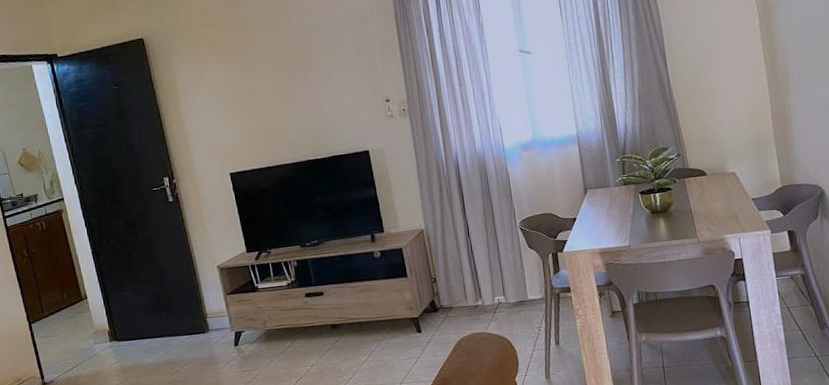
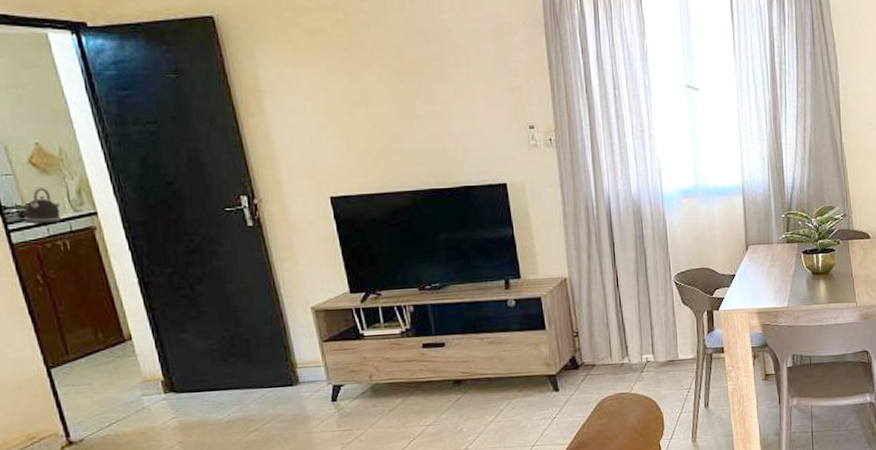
kettle: none [15,182,39,210] -> present [24,188,61,224]

